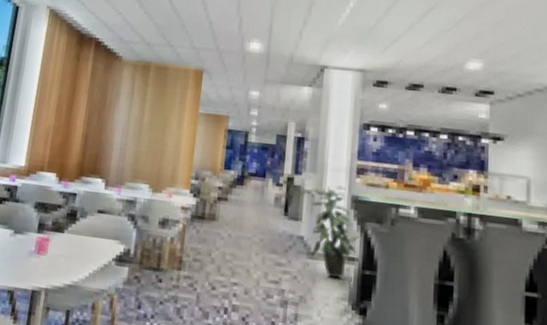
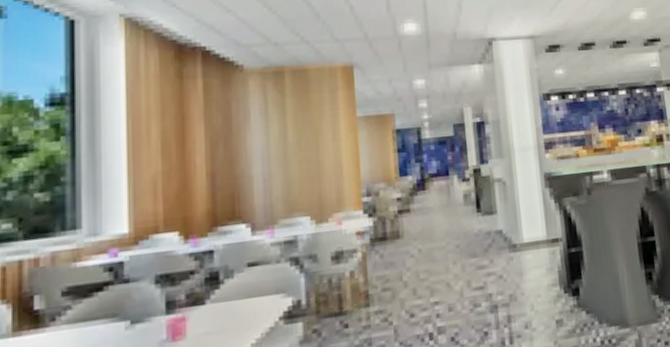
indoor plant: present [309,185,359,279] -> none [498,165,559,267]

